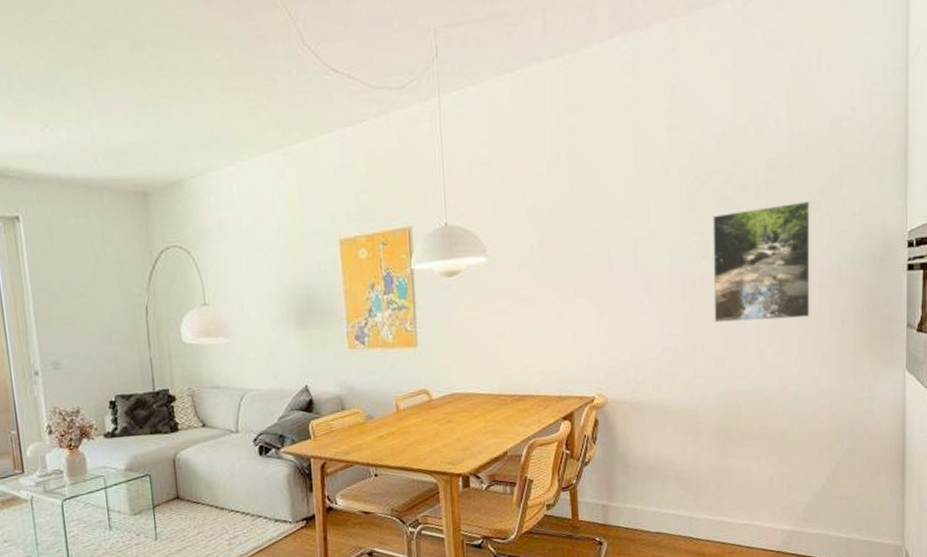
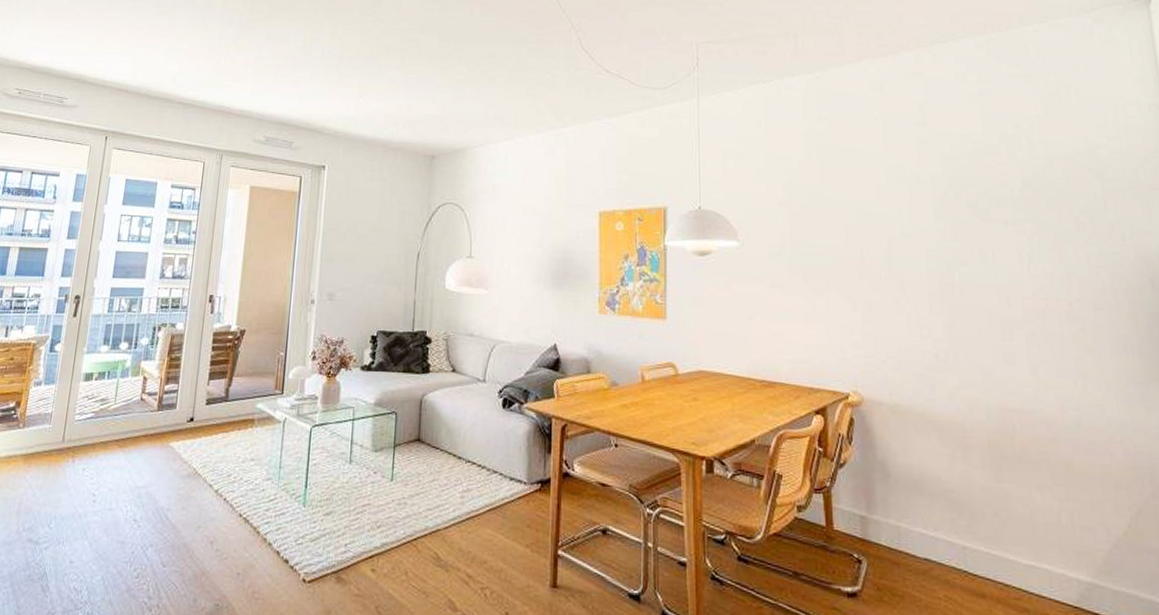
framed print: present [712,201,811,323] -> none [968,220,1087,339]

